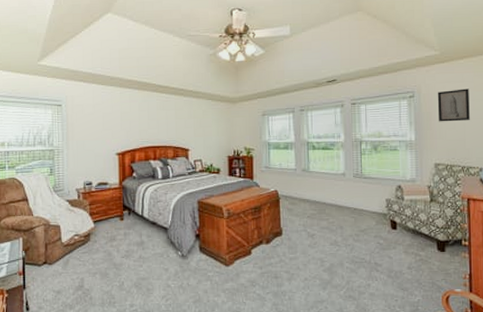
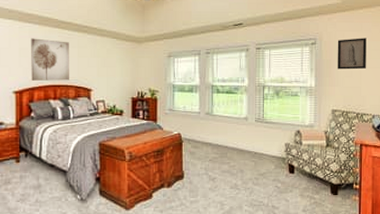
wall art: none [131,102,168,143] -> present [31,38,69,81]

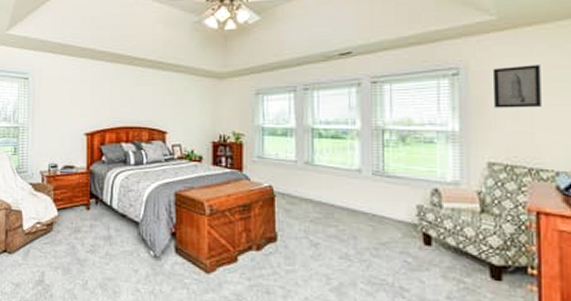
wall art: present [31,38,69,81] -> none [103,76,142,122]

